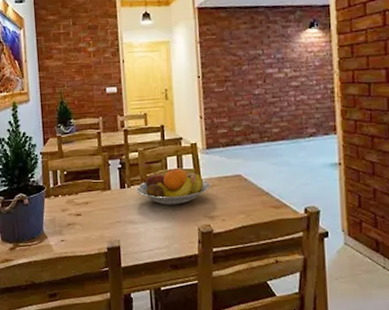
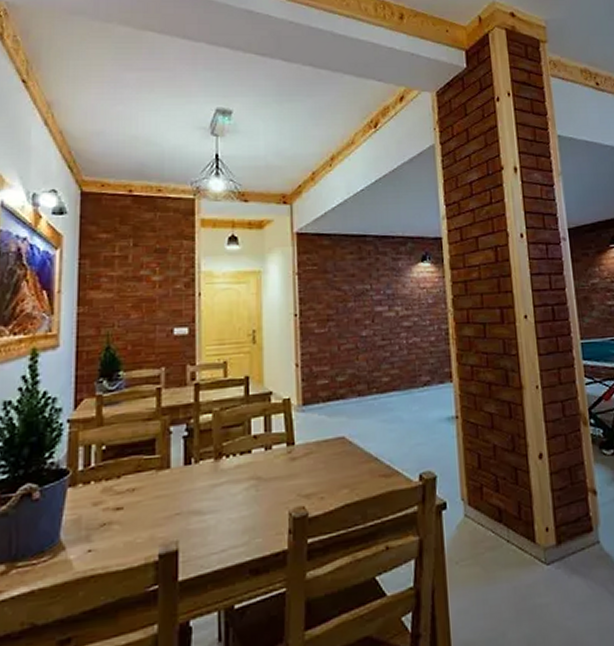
fruit bowl: present [136,168,211,205] -> none [207,432,306,484]

